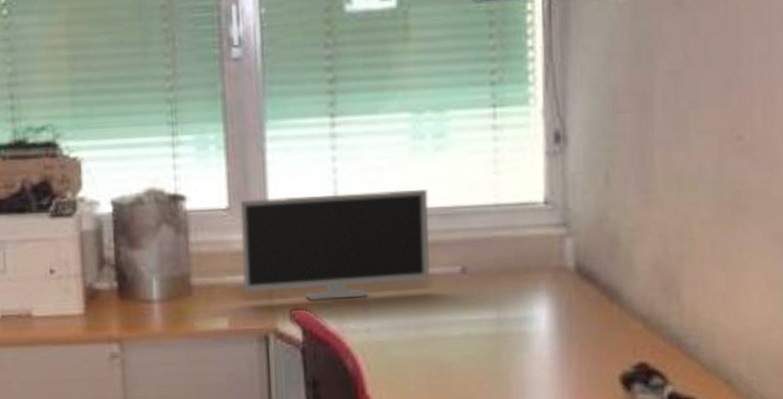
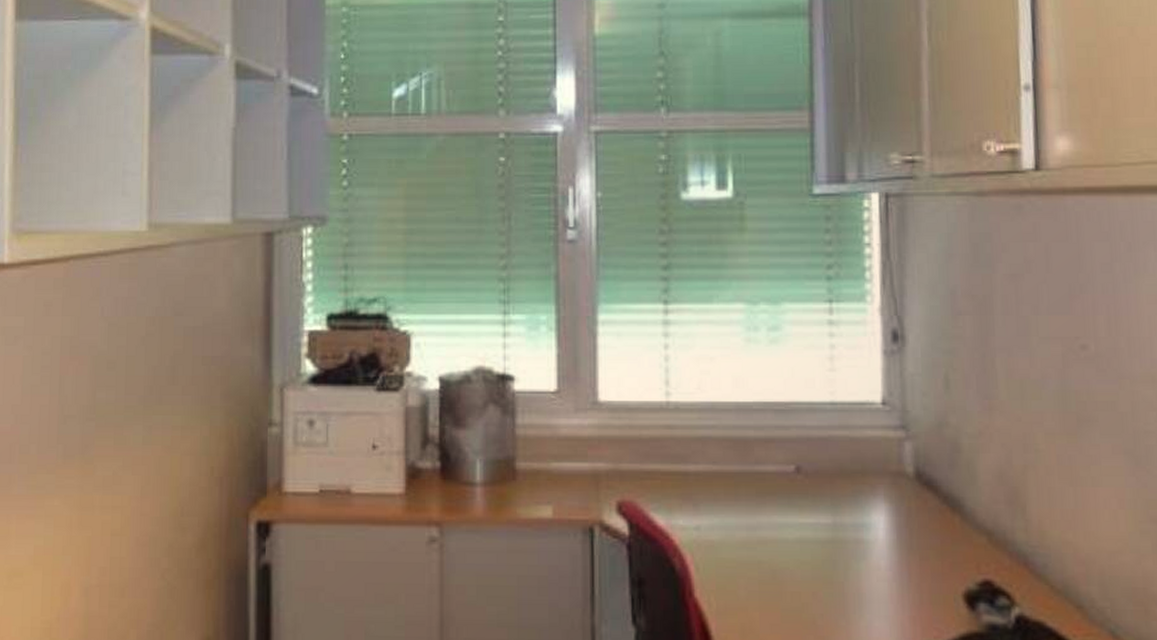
monitor: present [240,190,431,301] -> none [569,382,764,494]

